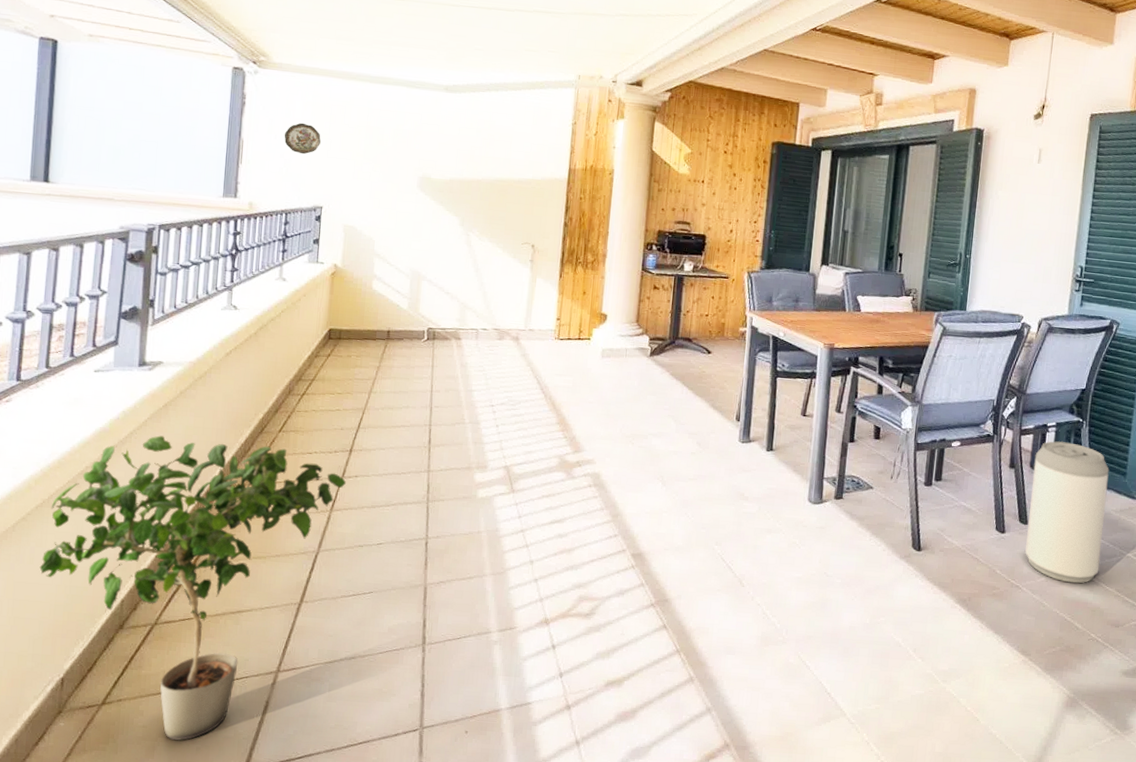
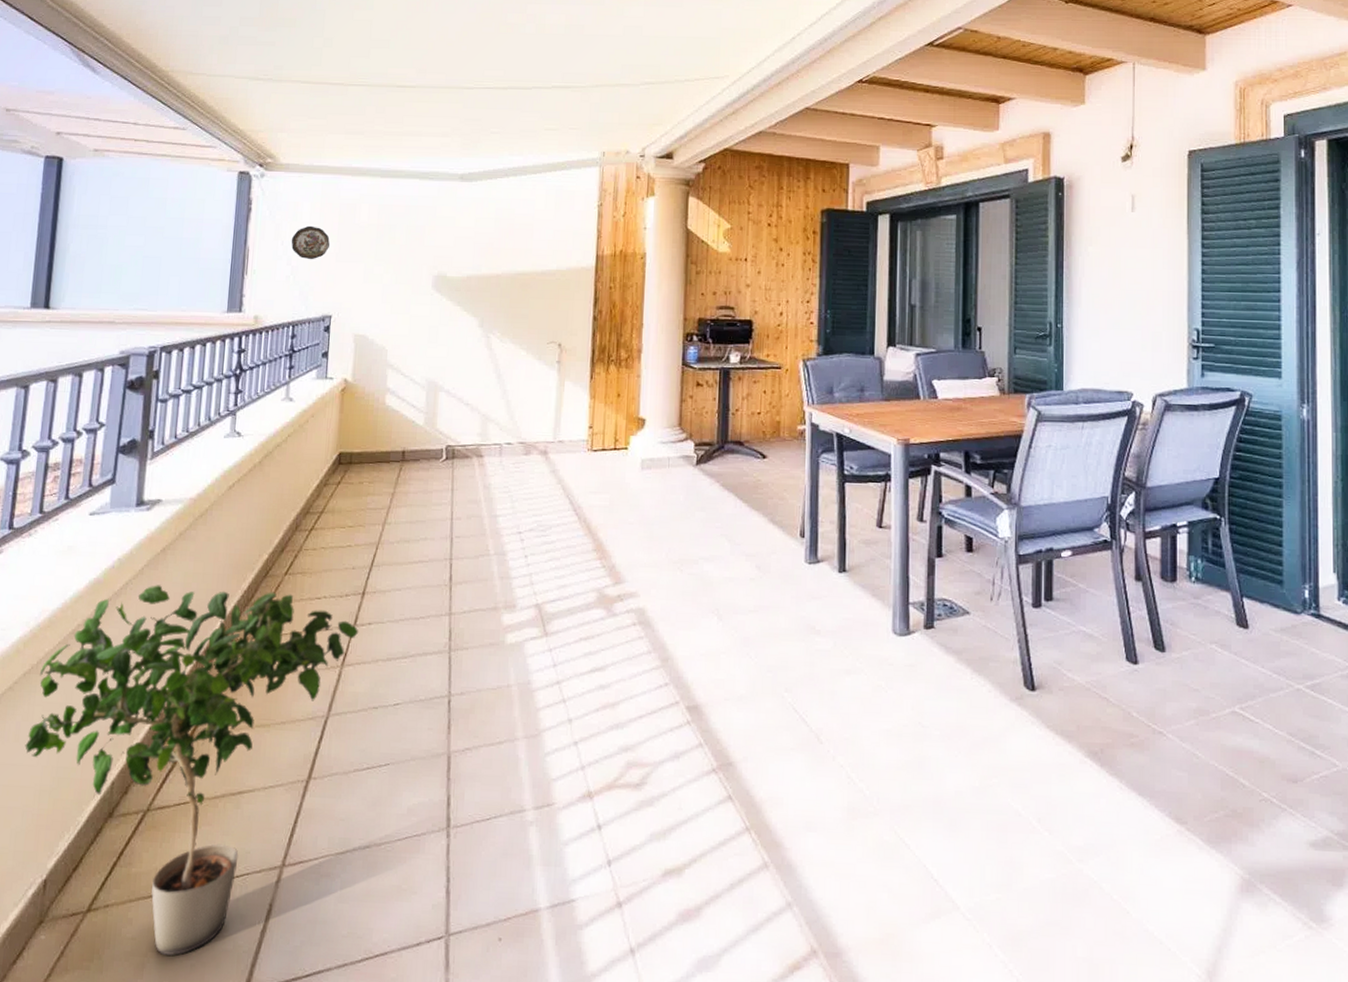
beverage can: present [1025,441,1110,584] -> none [1165,544,1263,727]

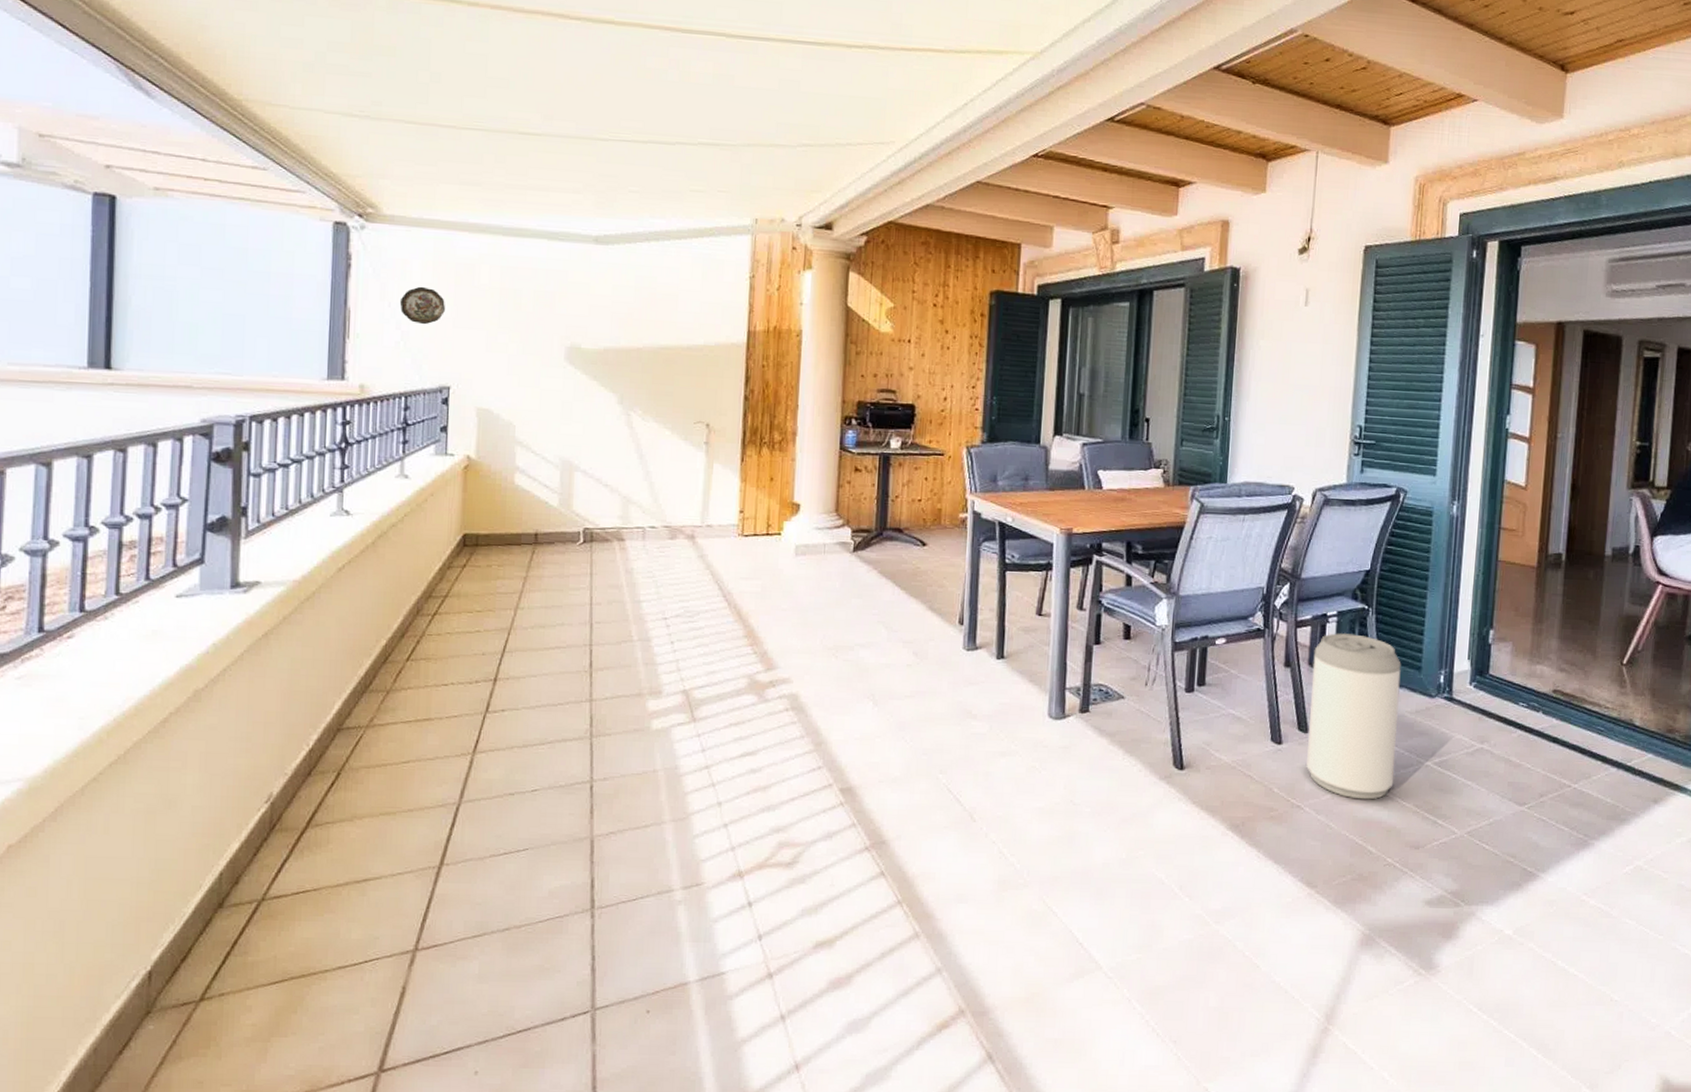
potted plant: present [25,585,359,957] -> none [116,671,492,1041]
beverage can: none [1165,544,1263,727] -> present [1306,633,1402,800]

